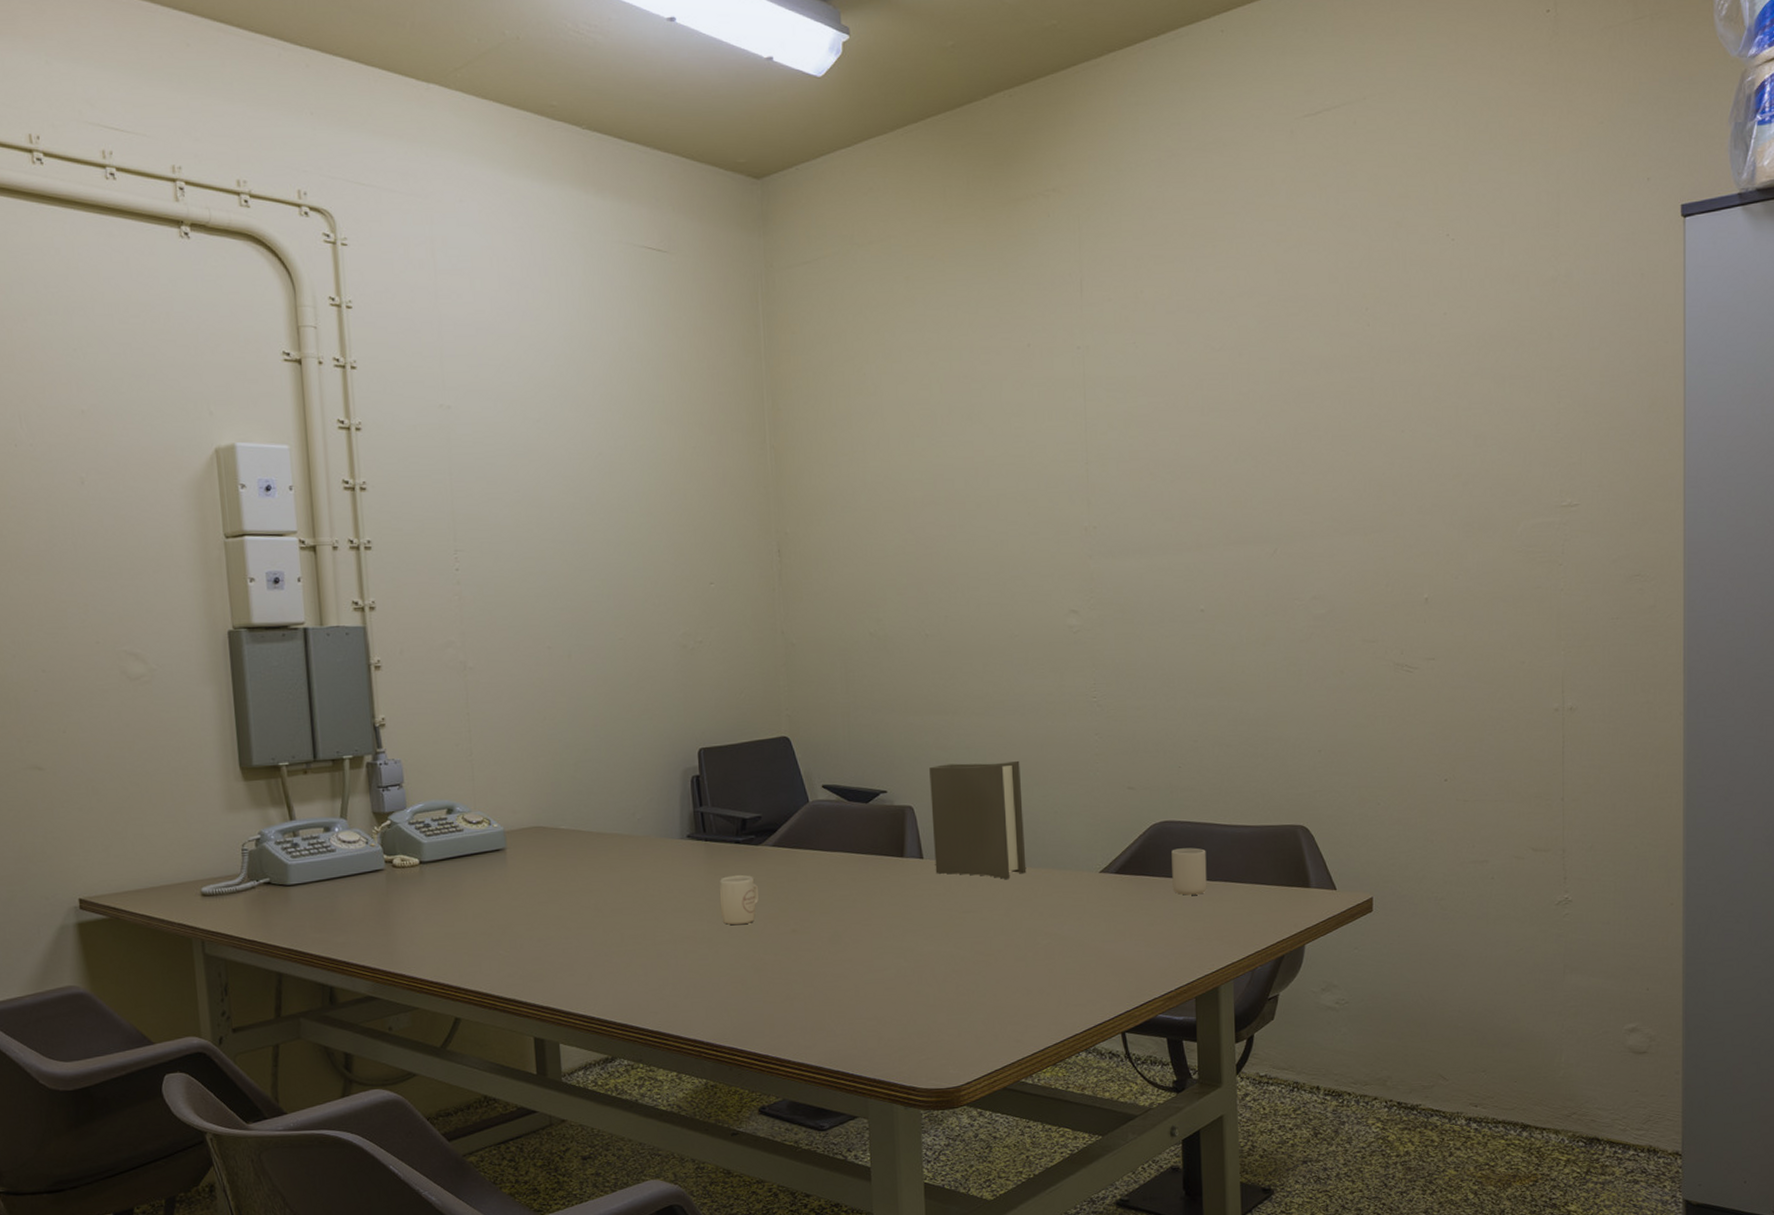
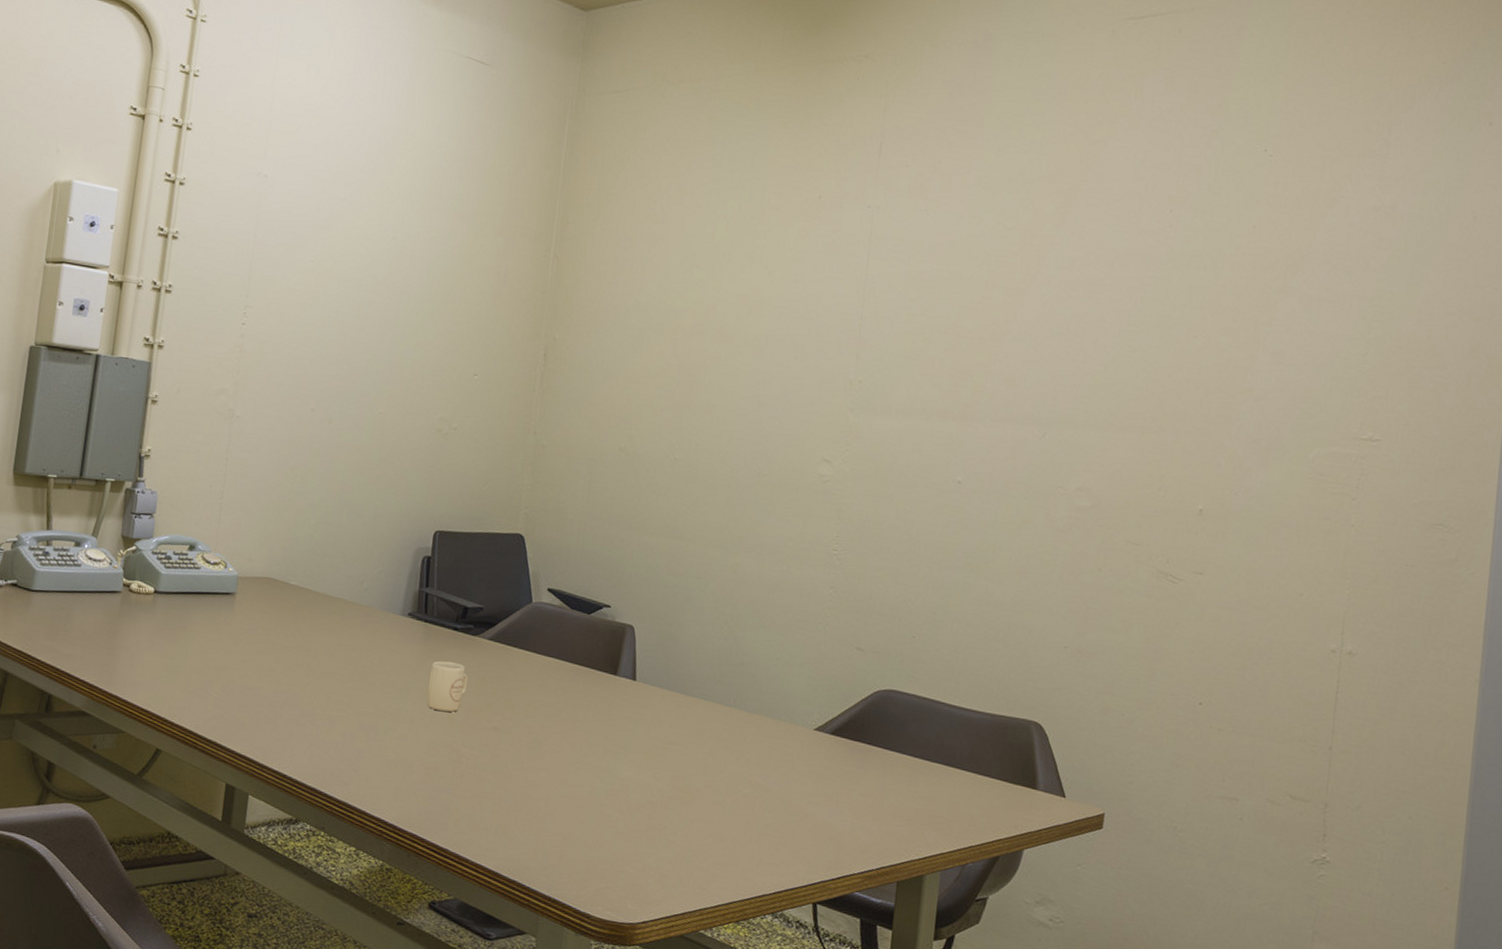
book: present [929,760,1027,879] -> none [646,589,749,718]
cup: present [1171,847,1207,895] -> none [888,720,930,774]

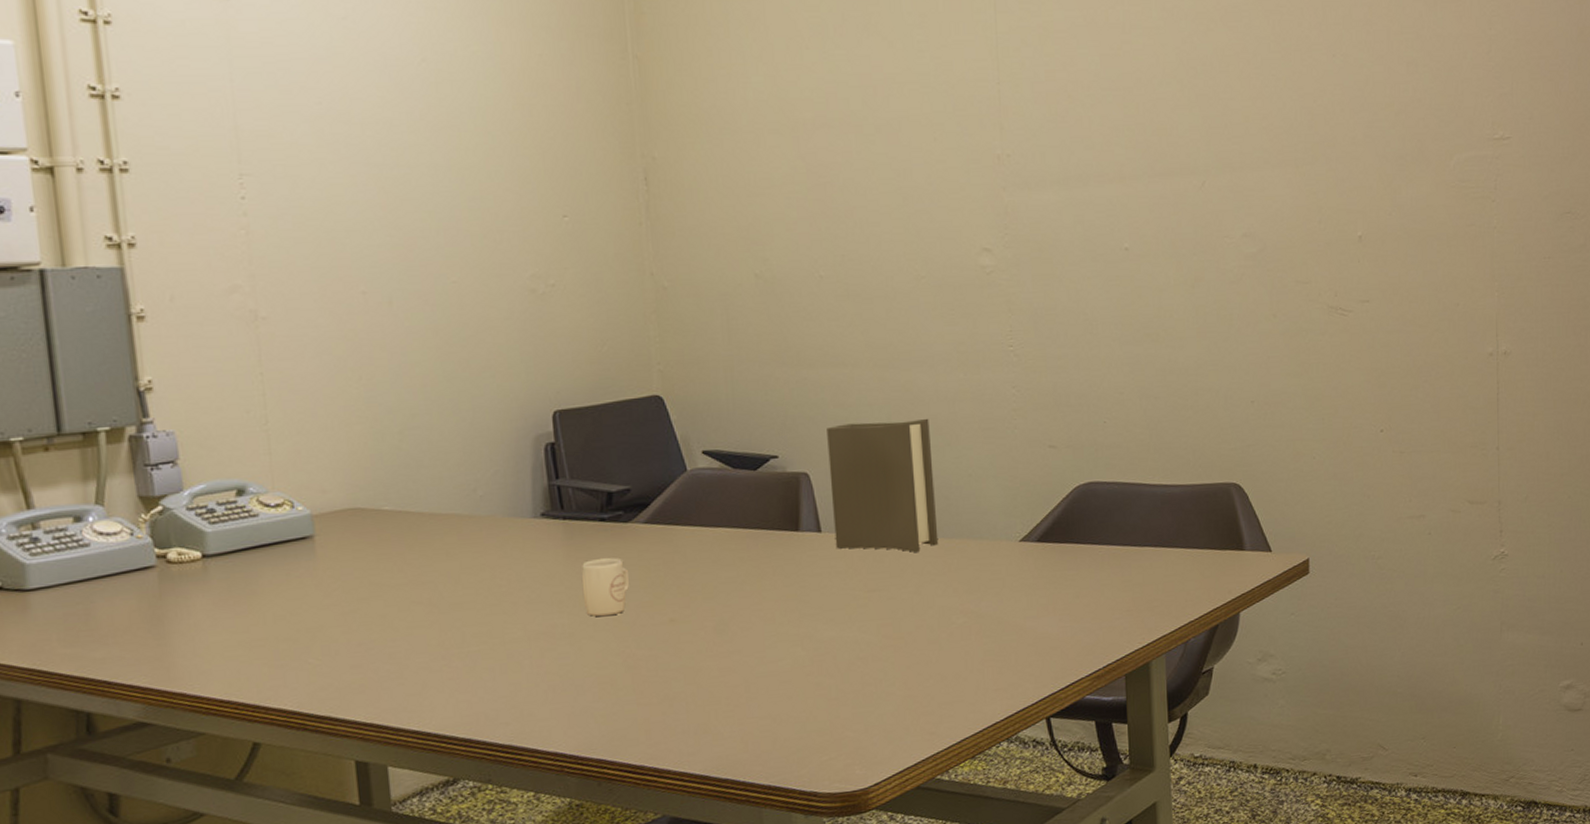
book: none [646,589,749,718] -> present [827,418,939,552]

